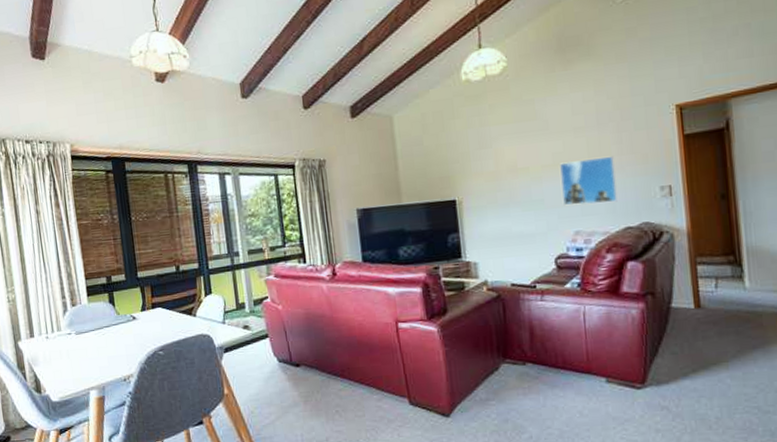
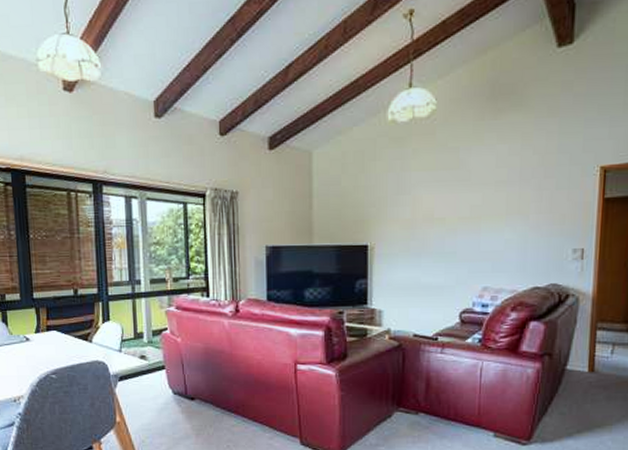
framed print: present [560,155,618,206] -> none [475,213,533,261]

